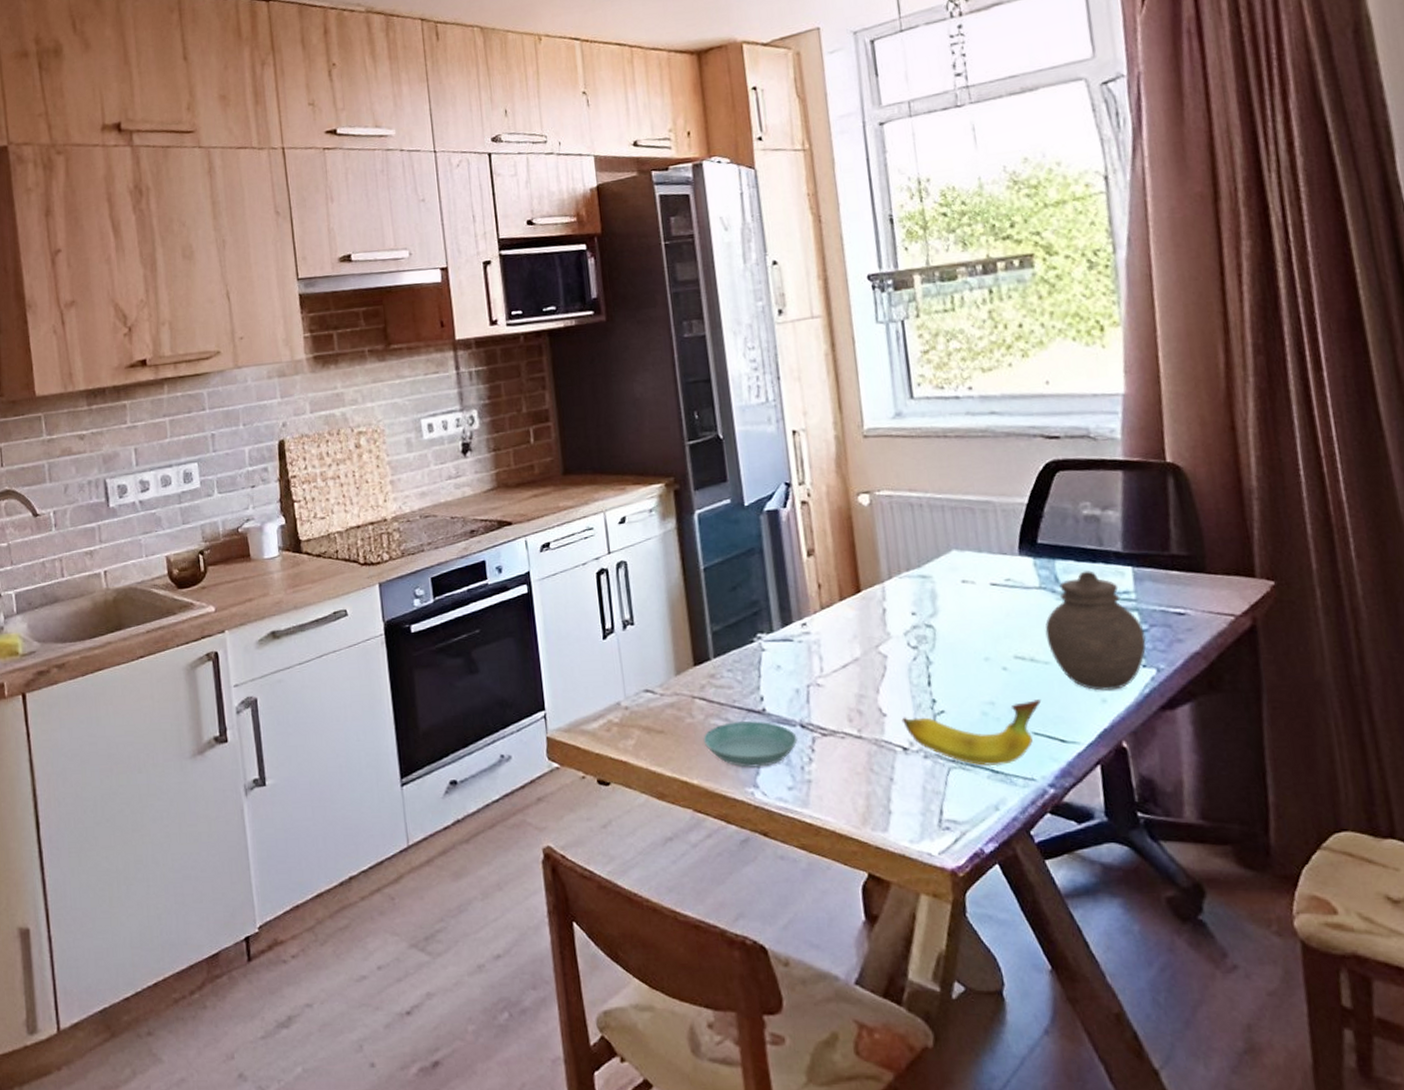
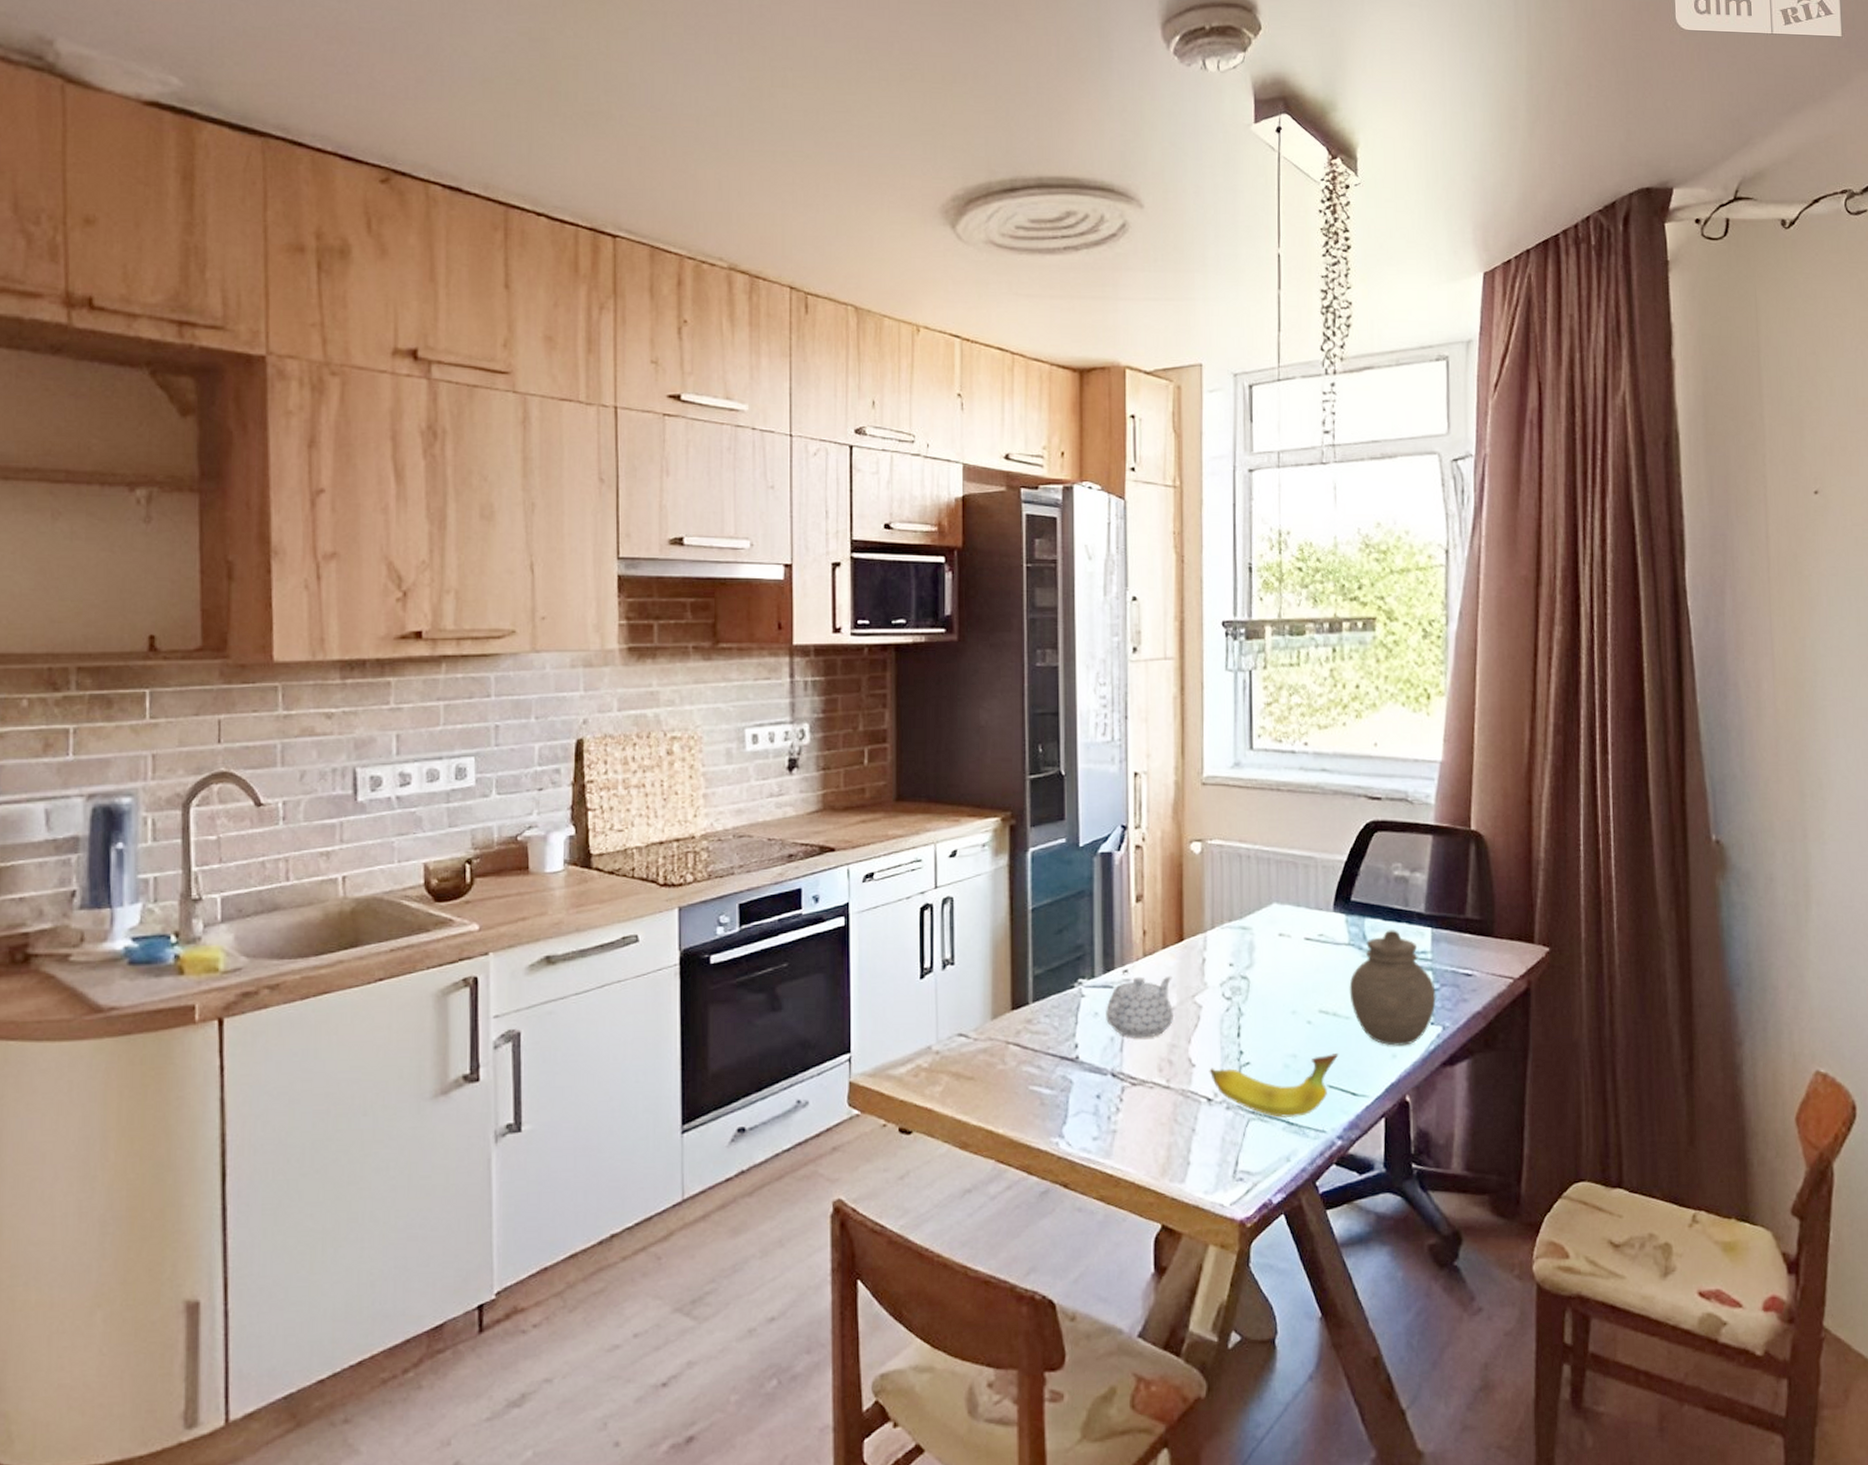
saucer: present [703,720,798,768] -> none [1013,1068,1107,1117]
teapot: none [788,627,859,690] -> present [1106,975,1173,1039]

